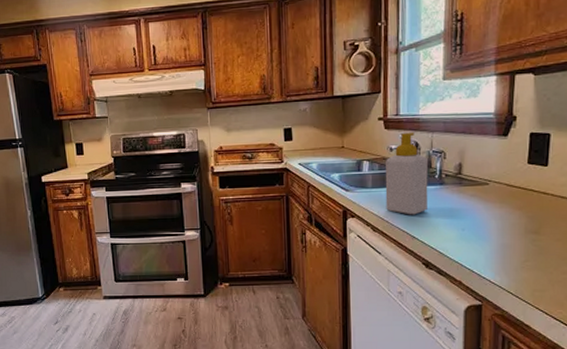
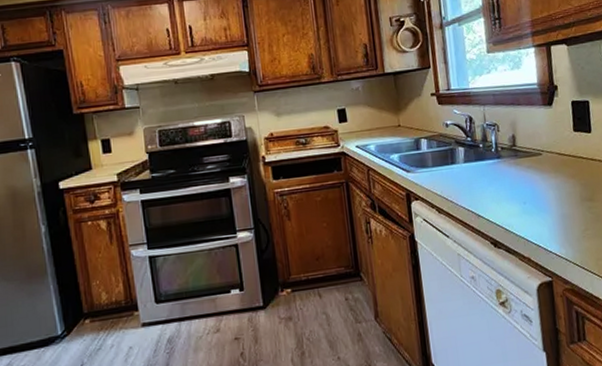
soap bottle: present [385,132,428,215] -> none [443,106,489,193]

